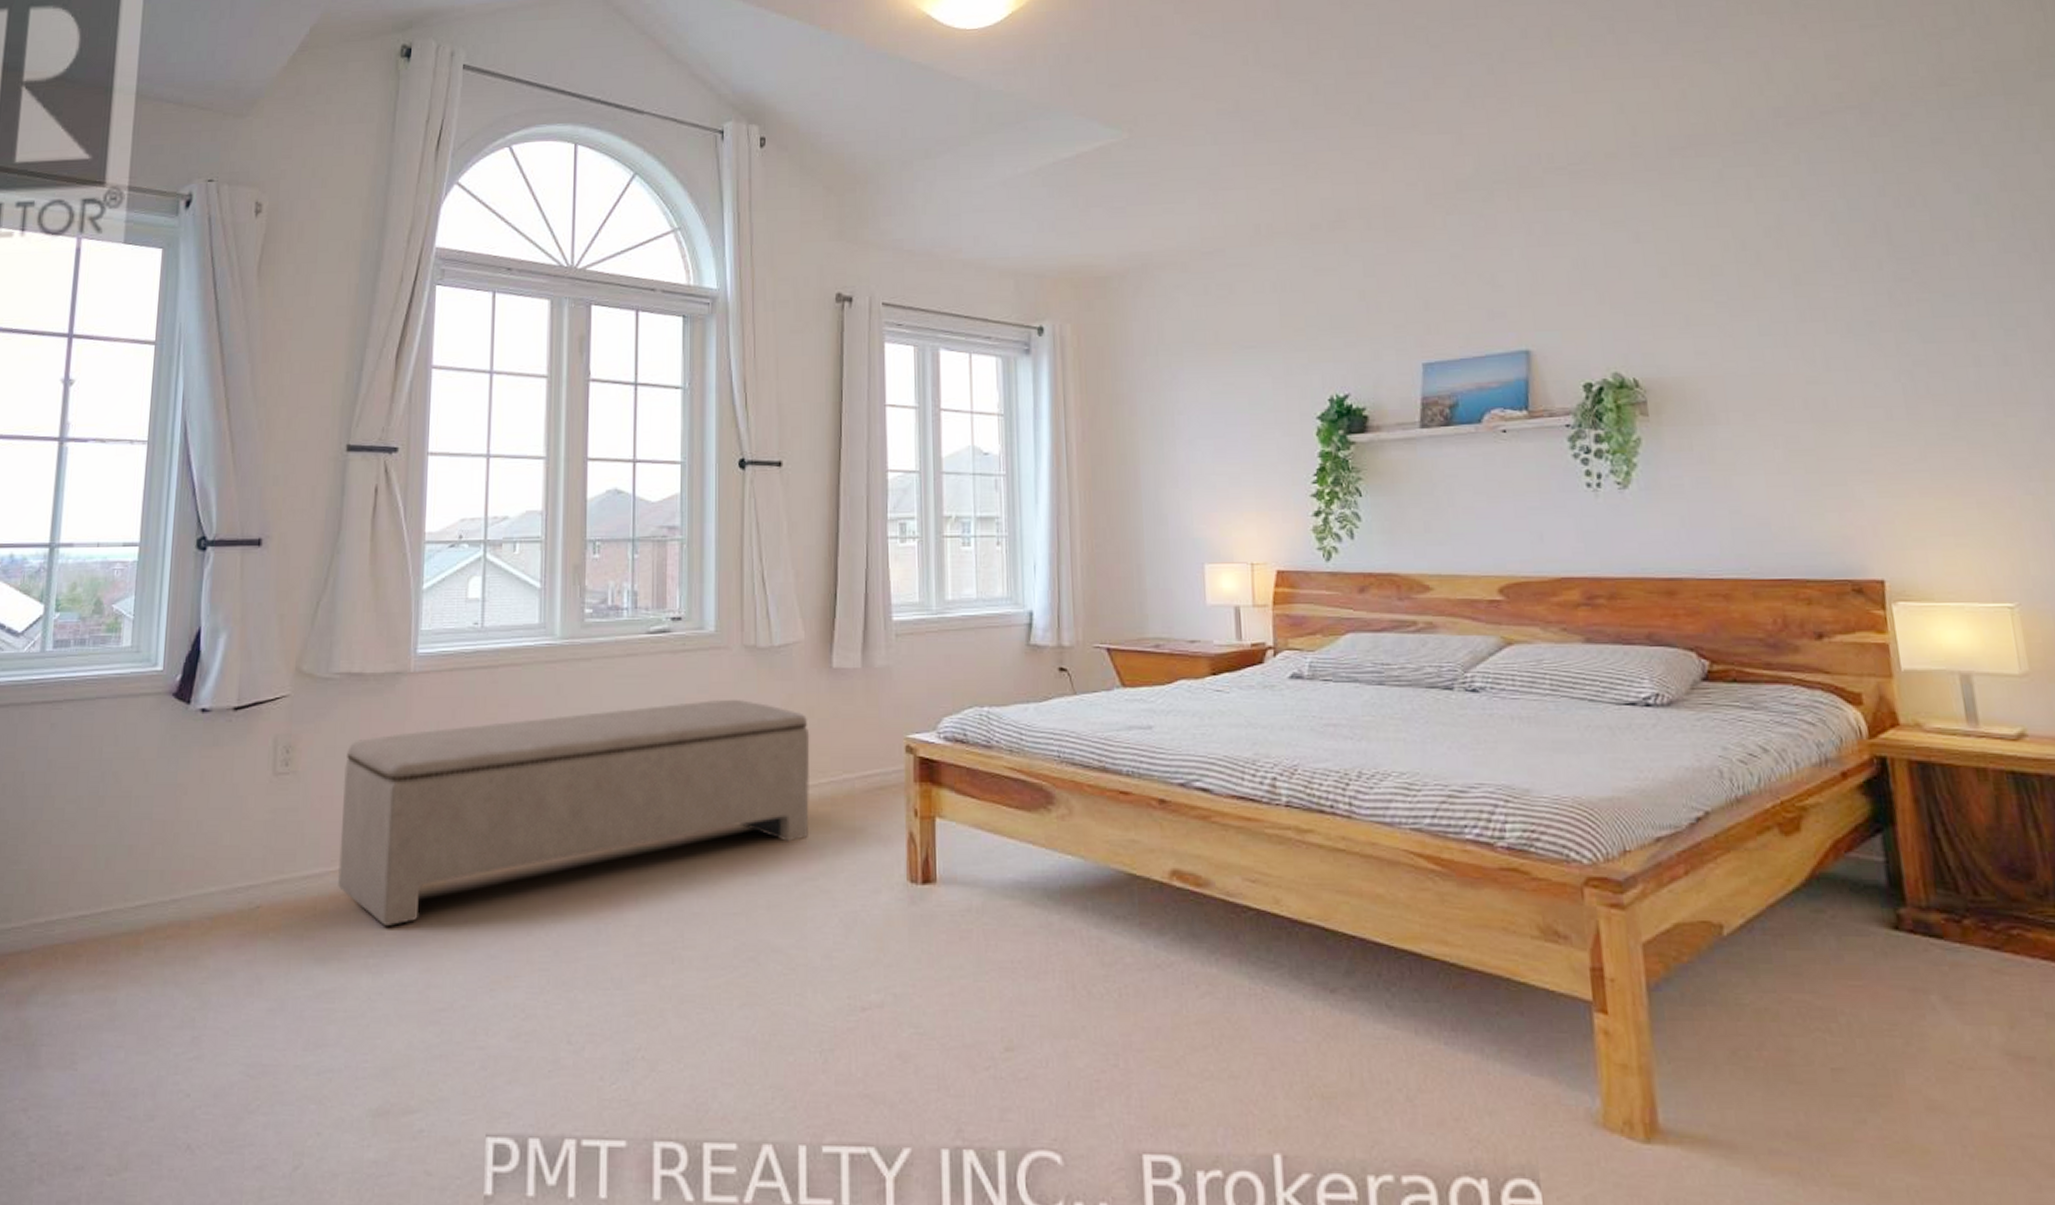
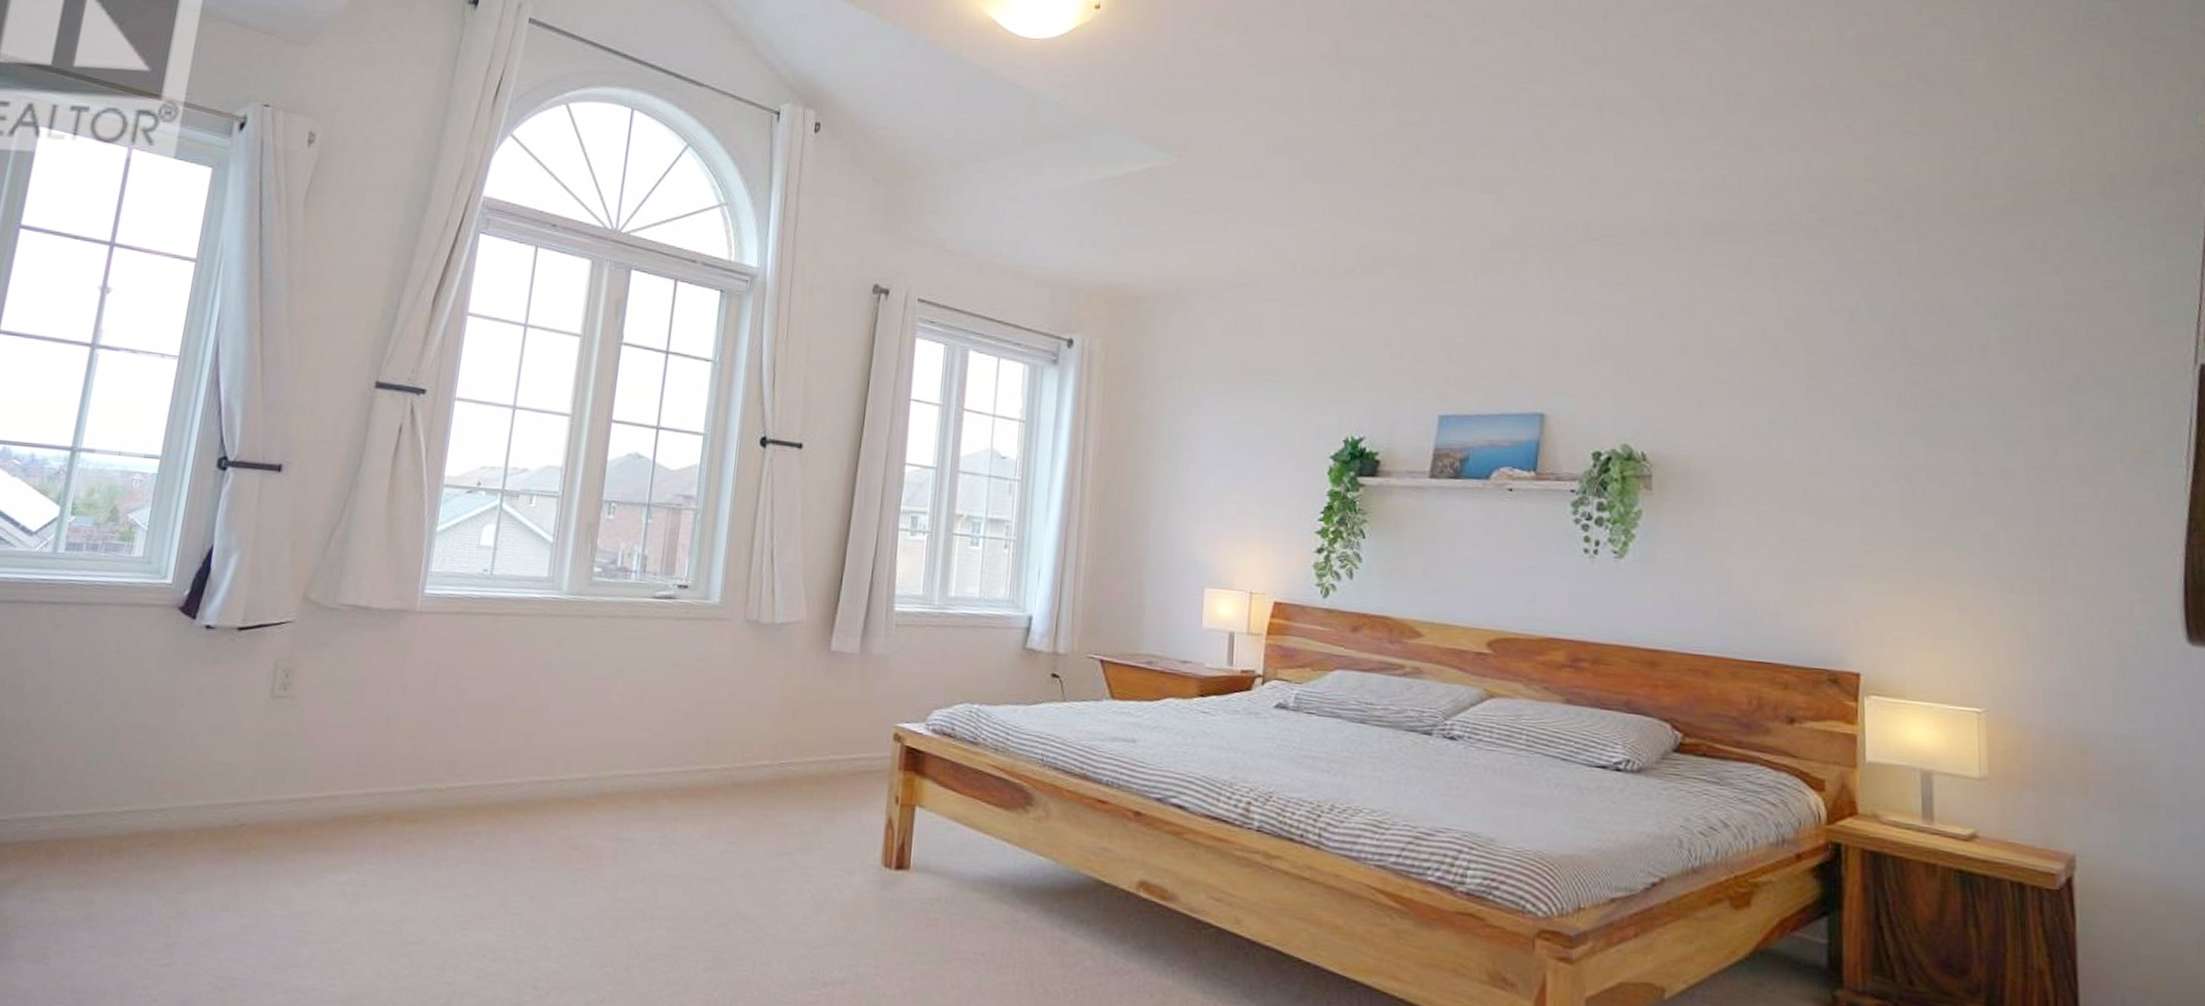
bench: present [337,699,810,926] -> none [323,669,802,857]

